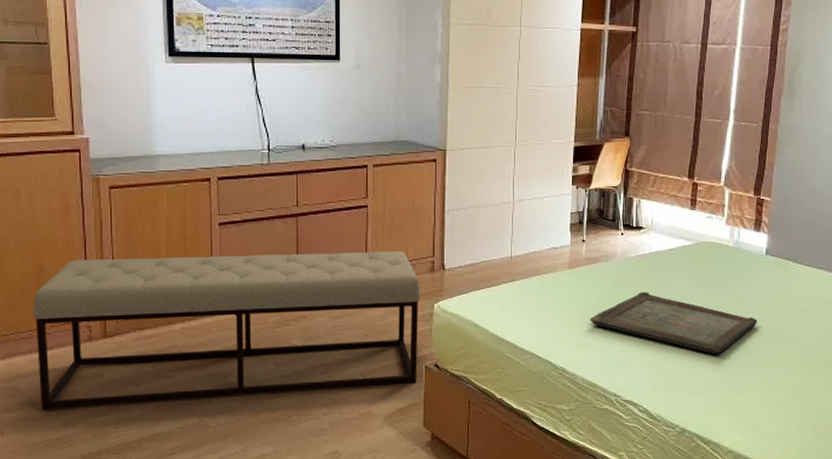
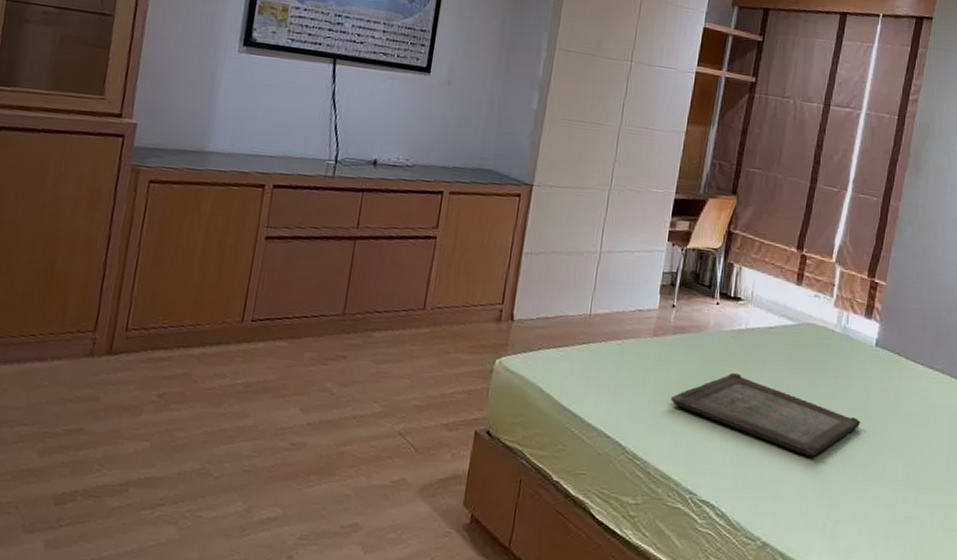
bench: present [33,250,421,410] -> none [16,259,483,451]

